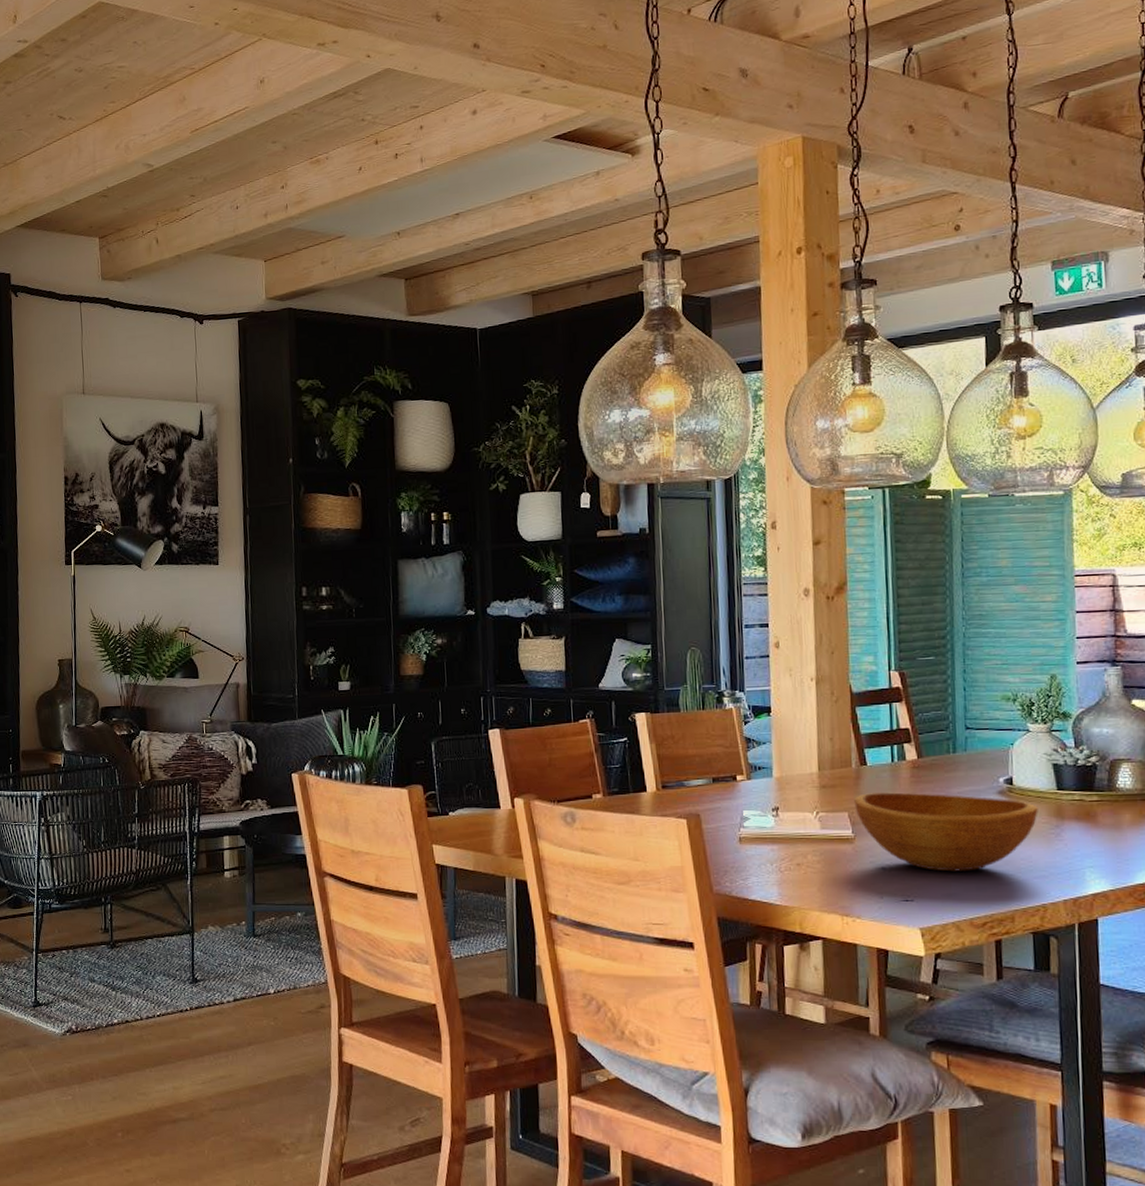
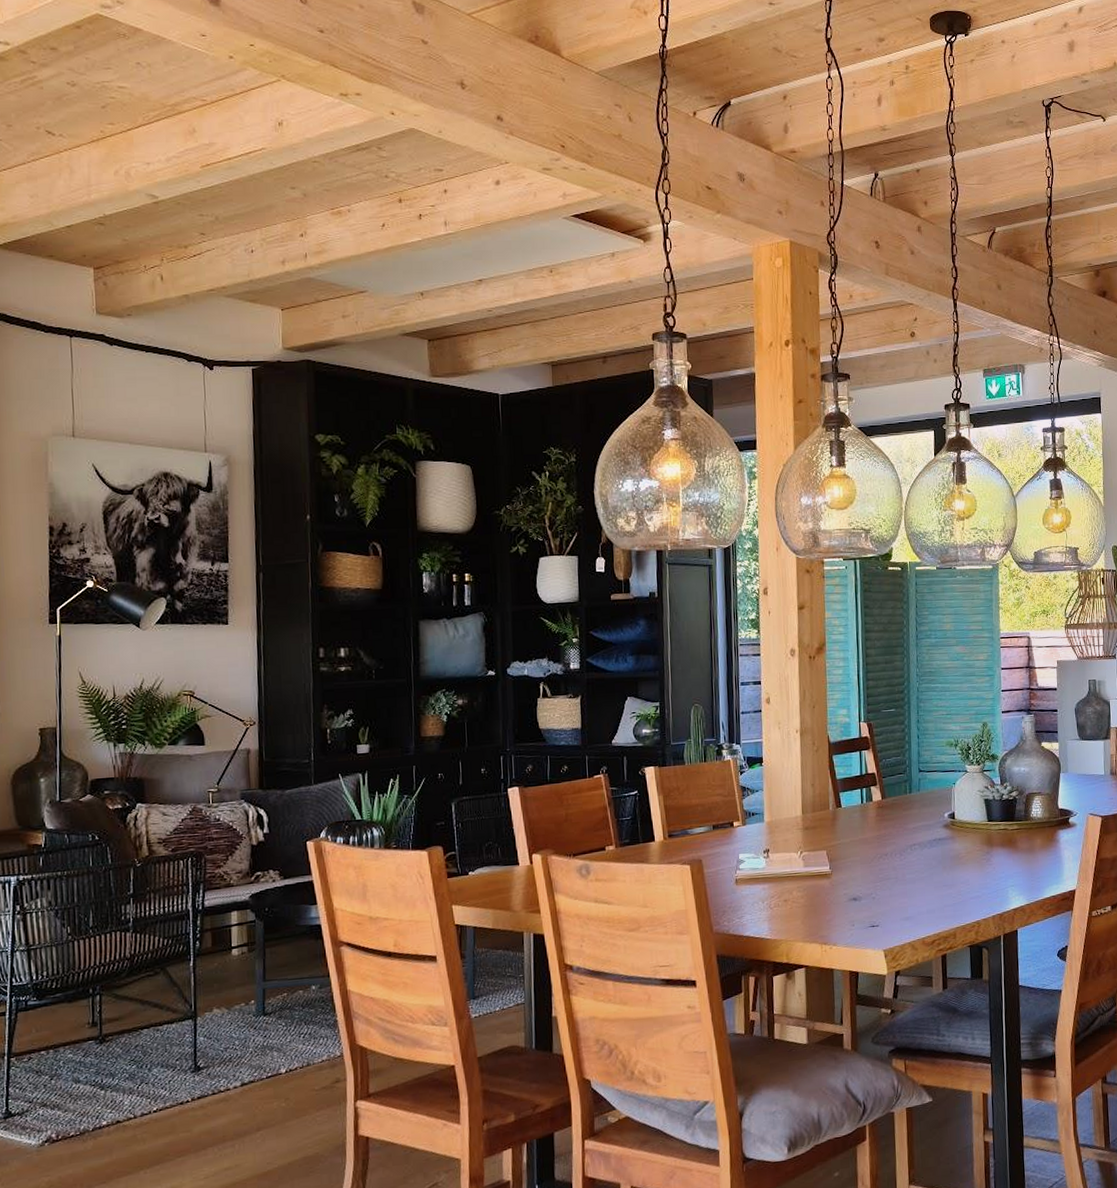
wooden bowl: present [854,792,1038,872] -> none [831,830,974,898]

